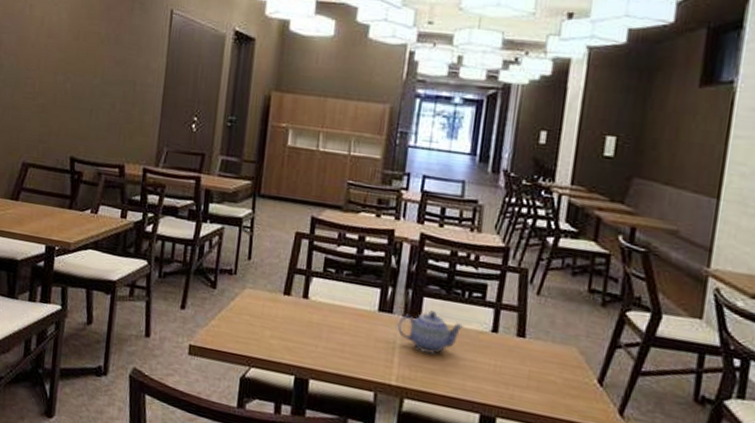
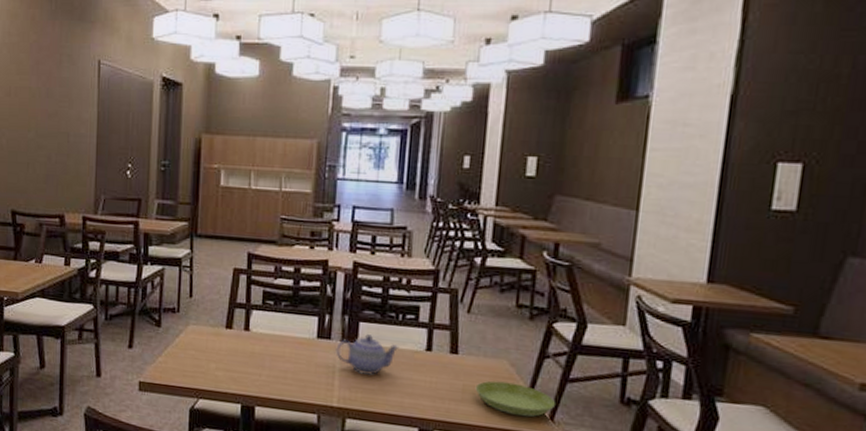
saucer: none [541,368,625,410] -> present [475,380,555,417]

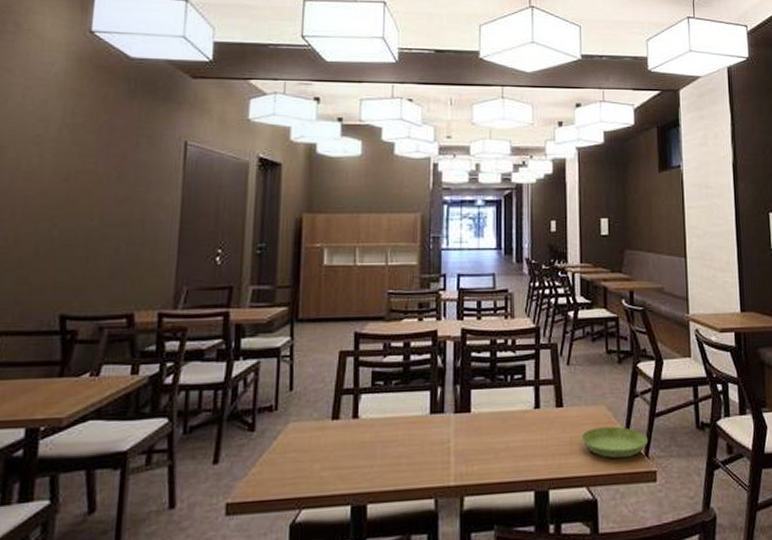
teapot: present [336,334,400,376] -> none [450,401,510,445]

